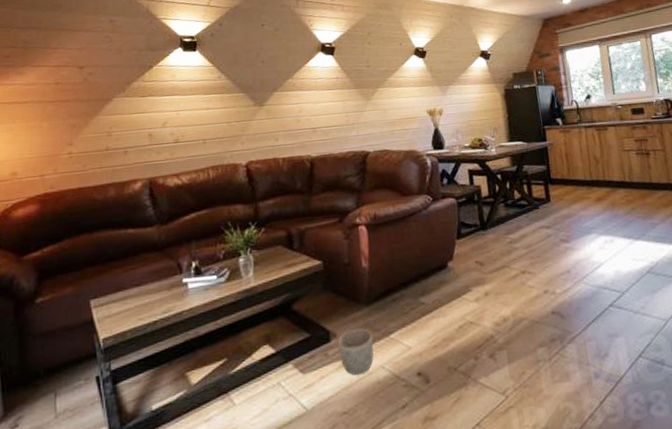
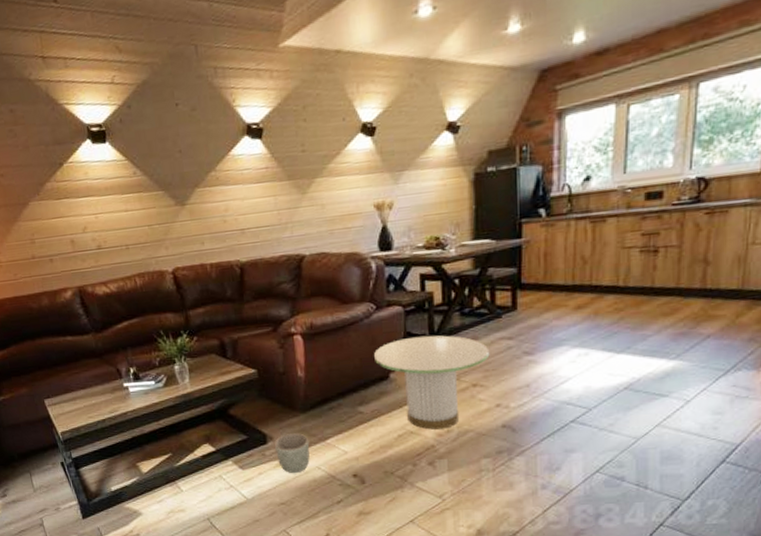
side table: none [432,225,533,319] -> present [373,335,490,430]

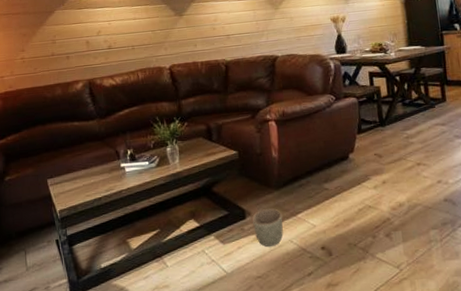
side table: present [373,335,490,430] -> none [335,121,429,204]

